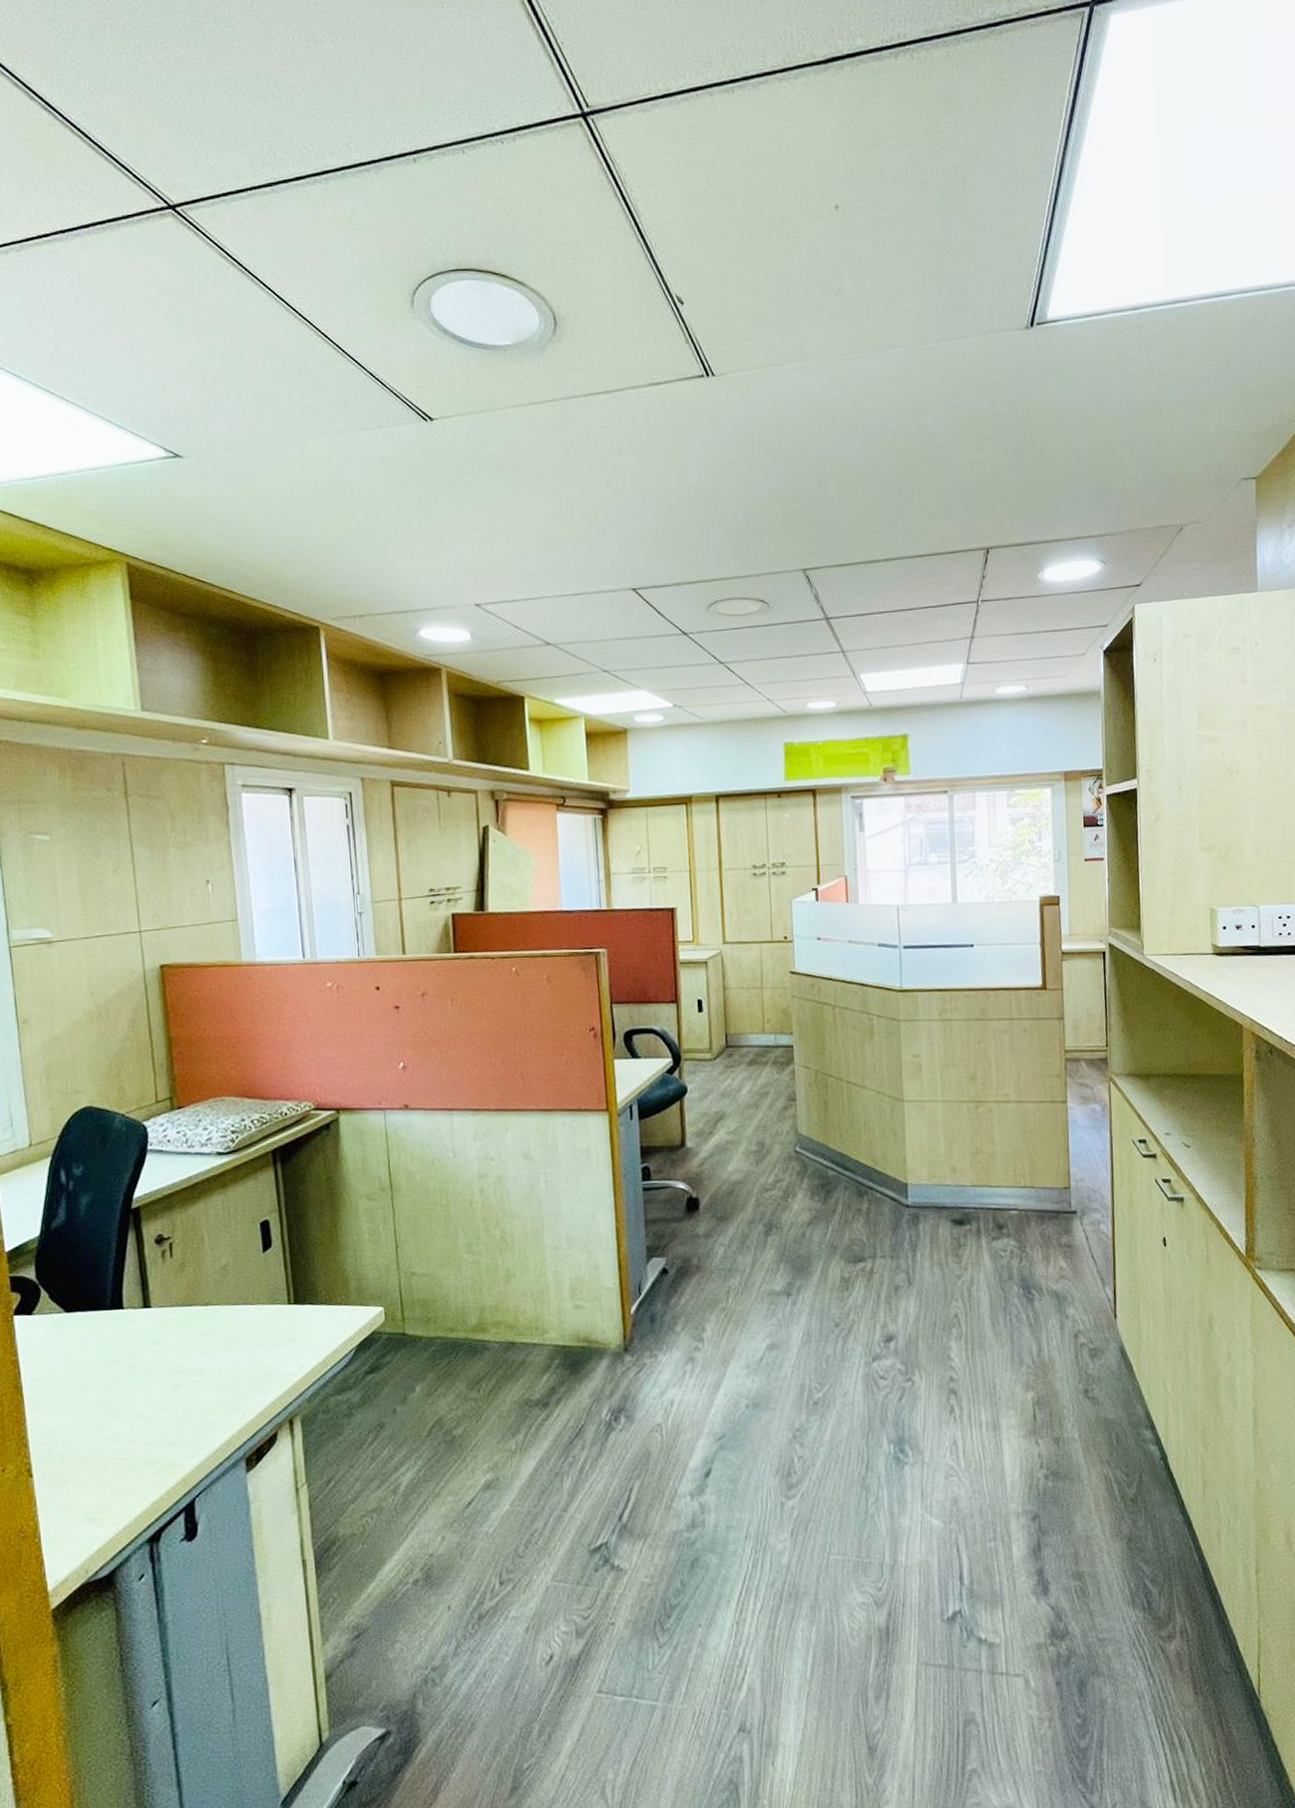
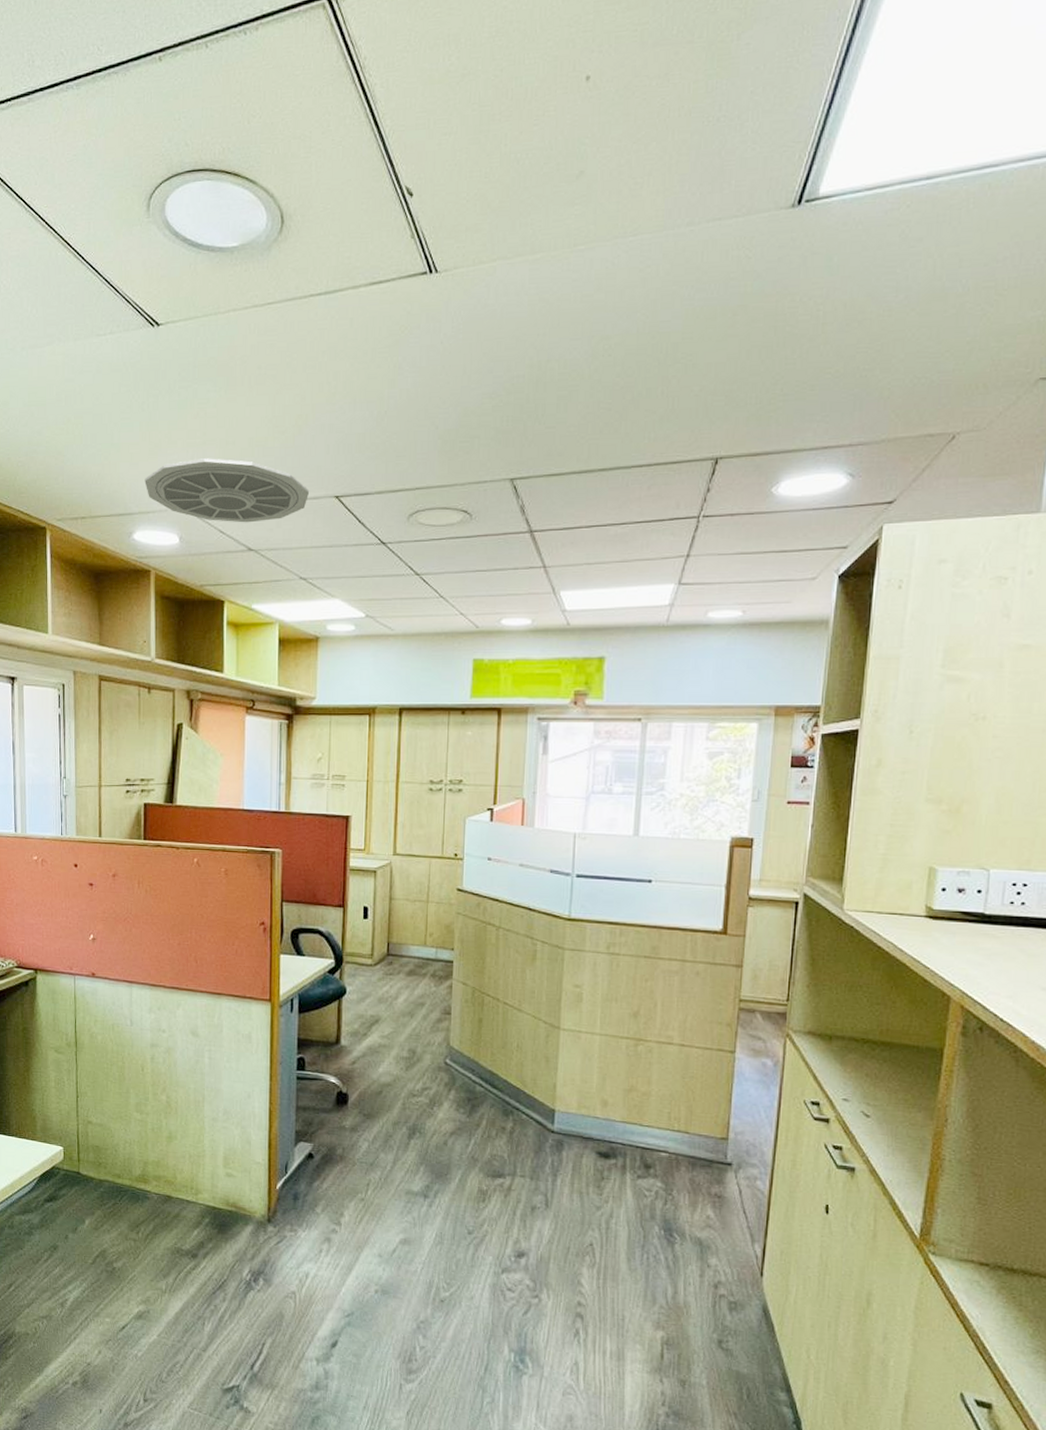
ceiling vent: none [428,553,606,617] -> present [144,458,310,523]

